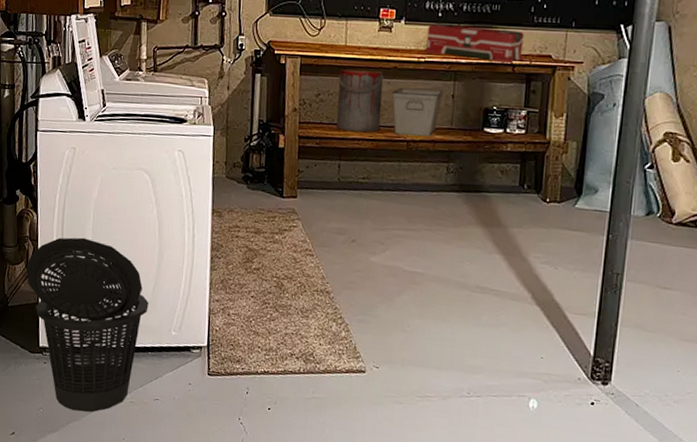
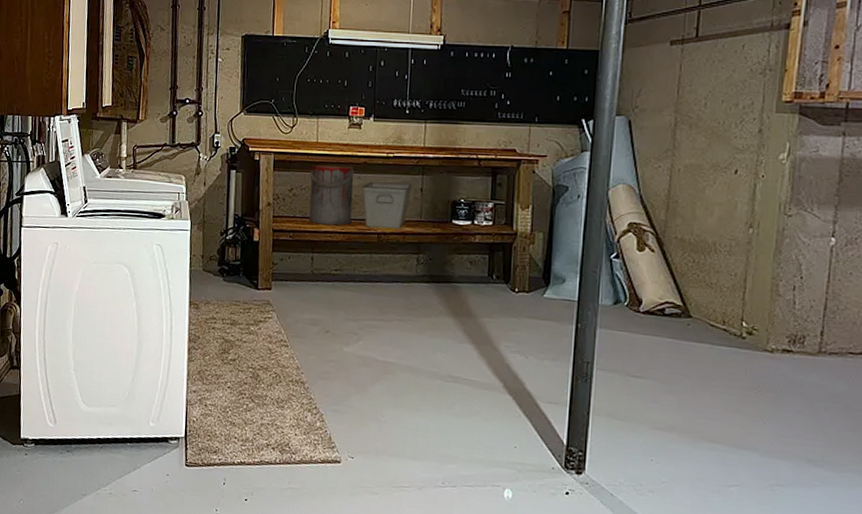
laundry basket: present [26,237,149,412] -> none [9,330,128,504]
toolbox: present [423,23,524,64] -> none [392,120,489,158]

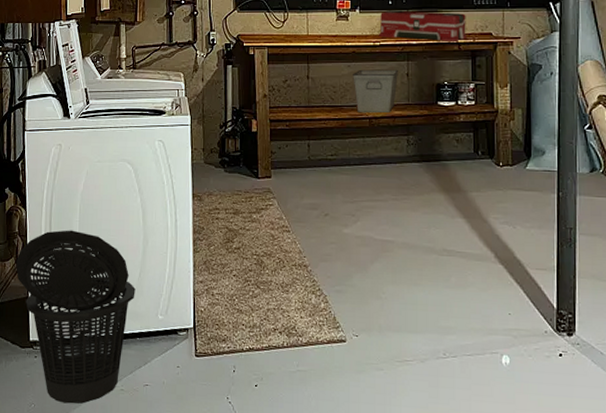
laundry basket: none [9,330,128,504] -> present [16,230,135,404]
paint can: present [309,164,354,226] -> none [302,55,344,113]
toolbox: none [392,120,489,158] -> present [378,10,467,43]

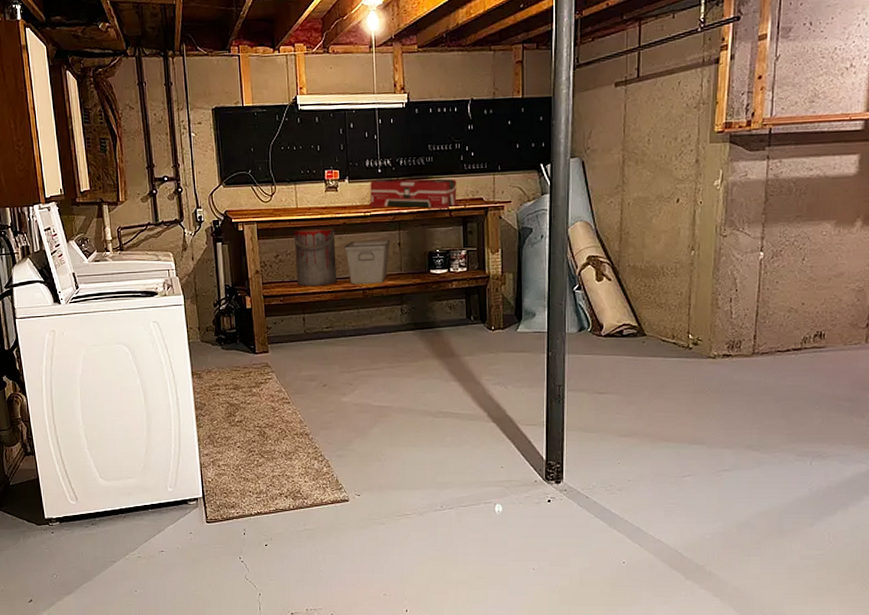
laundry basket: present [16,230,135,404] -> none [22,413,144,572]
paint can: none [302,55,344,113] -> present [293,227,337,287]

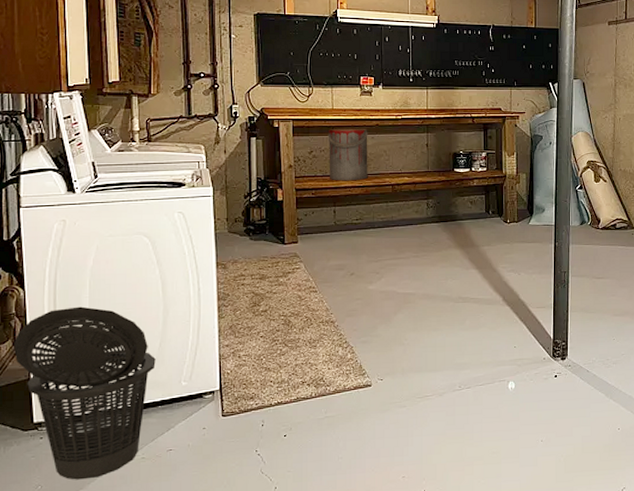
laundry basket: none [22,413,144,572] -> present [14,306,156,480]
storage bin: present [344,239,391,284] -> none [376,140,420,180]
toolbox: present [368,178,458,210] -> none [400,87,480,117]

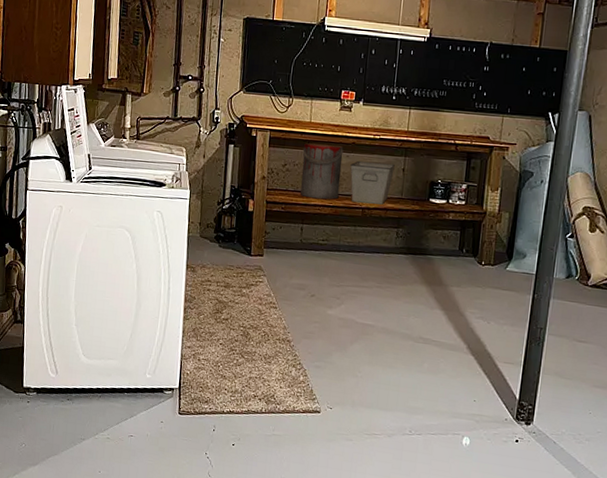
laundry basket: present [14,306,156,480] -> none [13,287,126,447]
storage bin: none [376,140,420,180] -> present [350,160,396,205]

